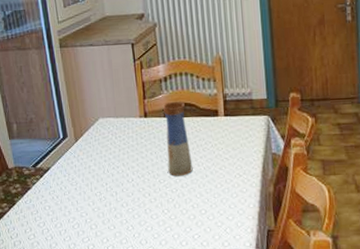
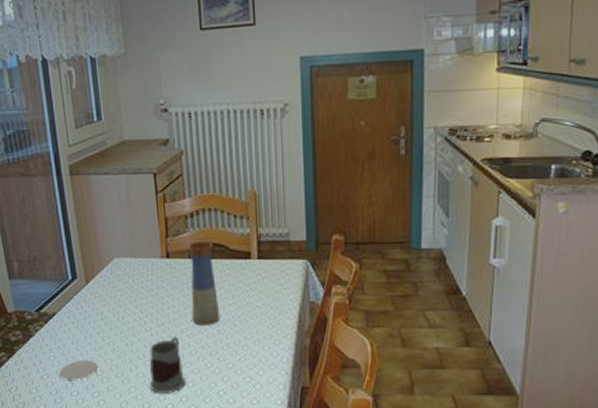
coaster: none [54,208,87,228] -> present [59,360,98,382]
mug: none [132,187,164,239] -> present [149,337,186,394]

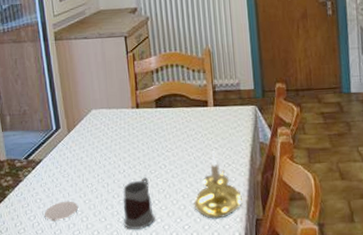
vase: present [187,240,220,326] -> none [154,92,184,167]
candle holder: none [231,310,287,385] -> present [194,151,242,219]

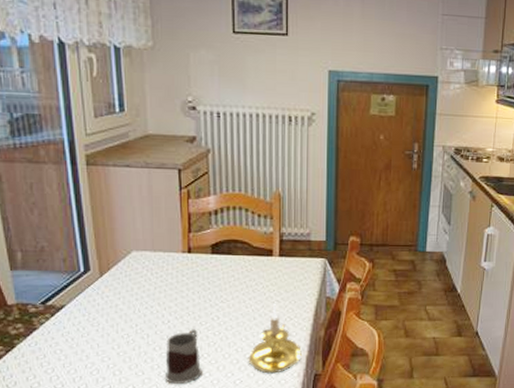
coaster: present [44,201,78,221] -> none [66,352,109,375]

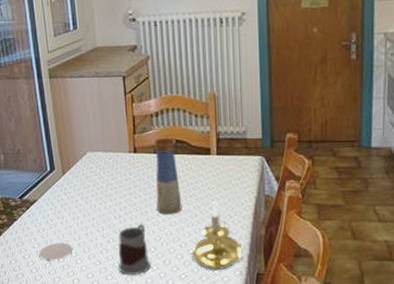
coaster: none [66,352,109,375] -> present [39,242,72,262]
vase: none [210,237,240,318] -> present [152,137,182,215]

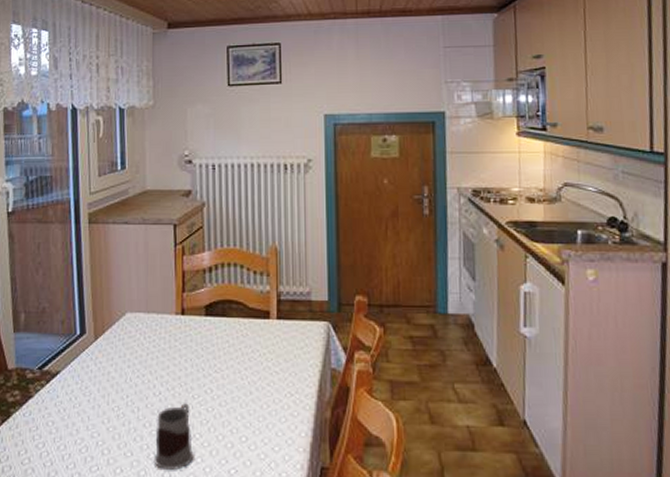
coaster: present [39,242,72,262] -> none [56,426,99,452]
vase: present [152,137,182,215] -> none [204,297,235,392]
candle holder: present [191,202,243,271] -> none [244,376,305,464]

